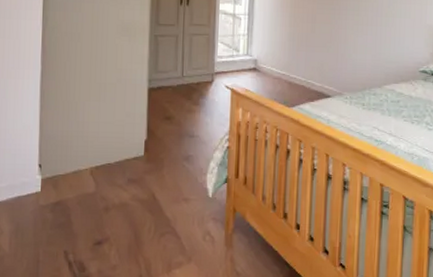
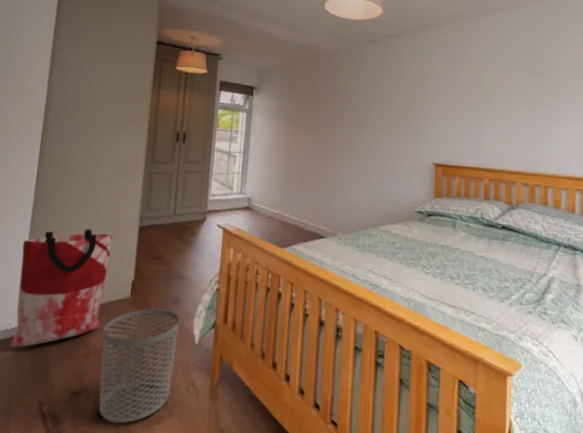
bag: none [32,91,122,203] -> present [11,229,112,348]
waste bin: none [119,166,193,268] -> present [98,309,180,423]

